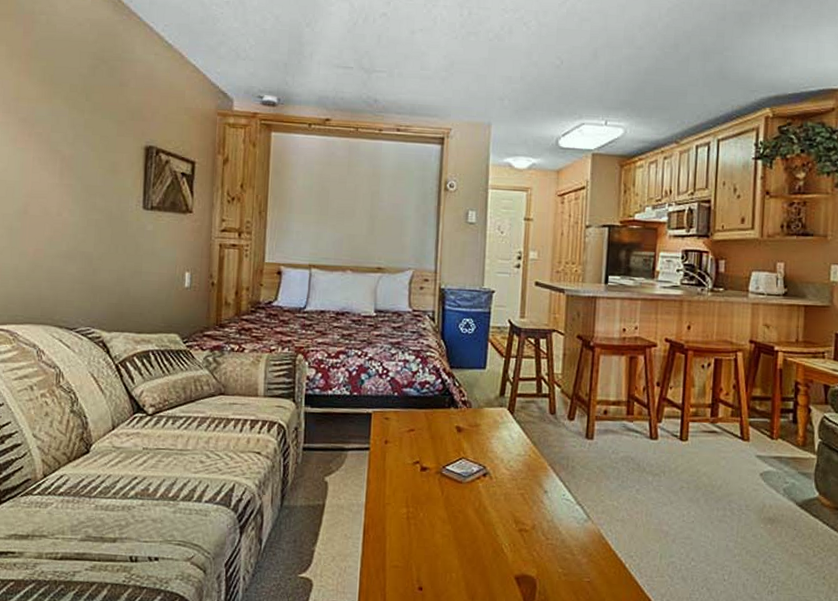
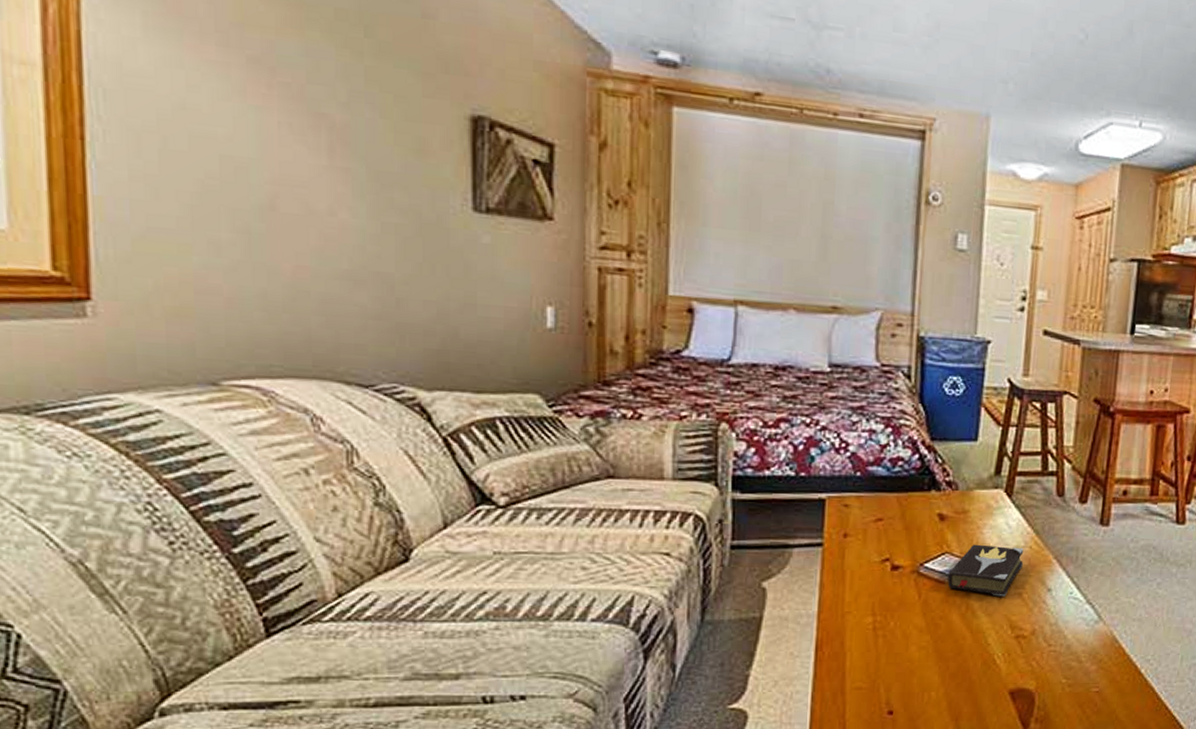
hardback book: none [464,452,524,496] -> present [947,544,1024,597]

